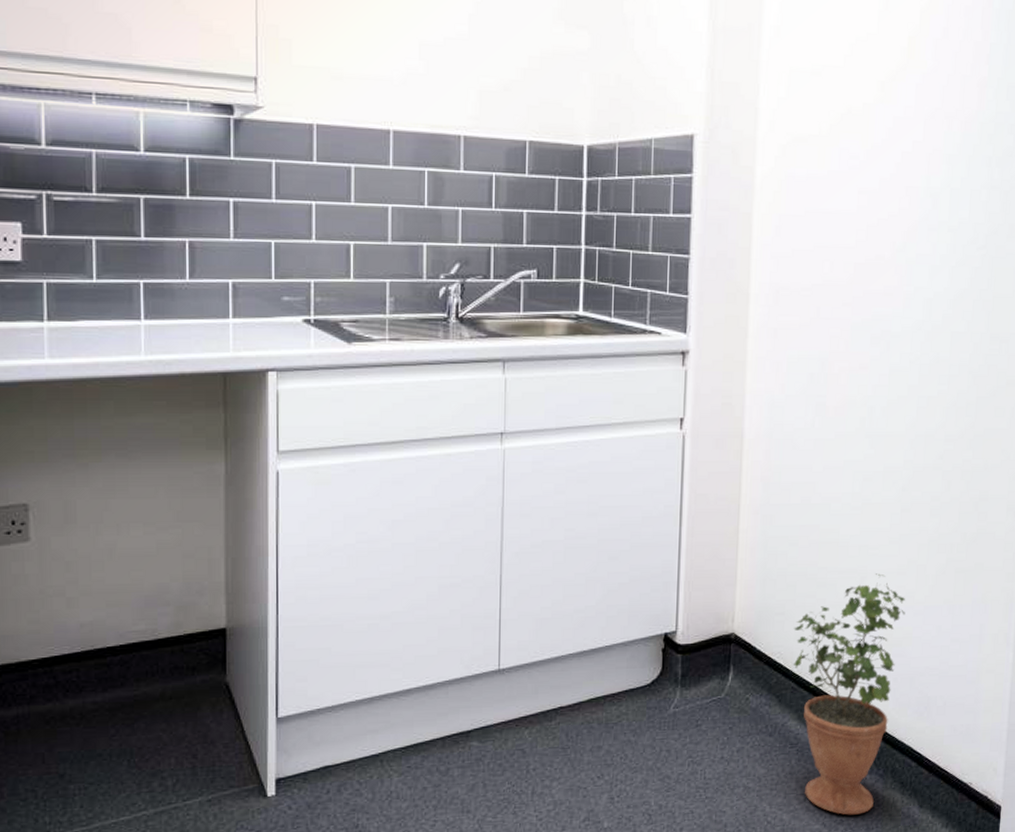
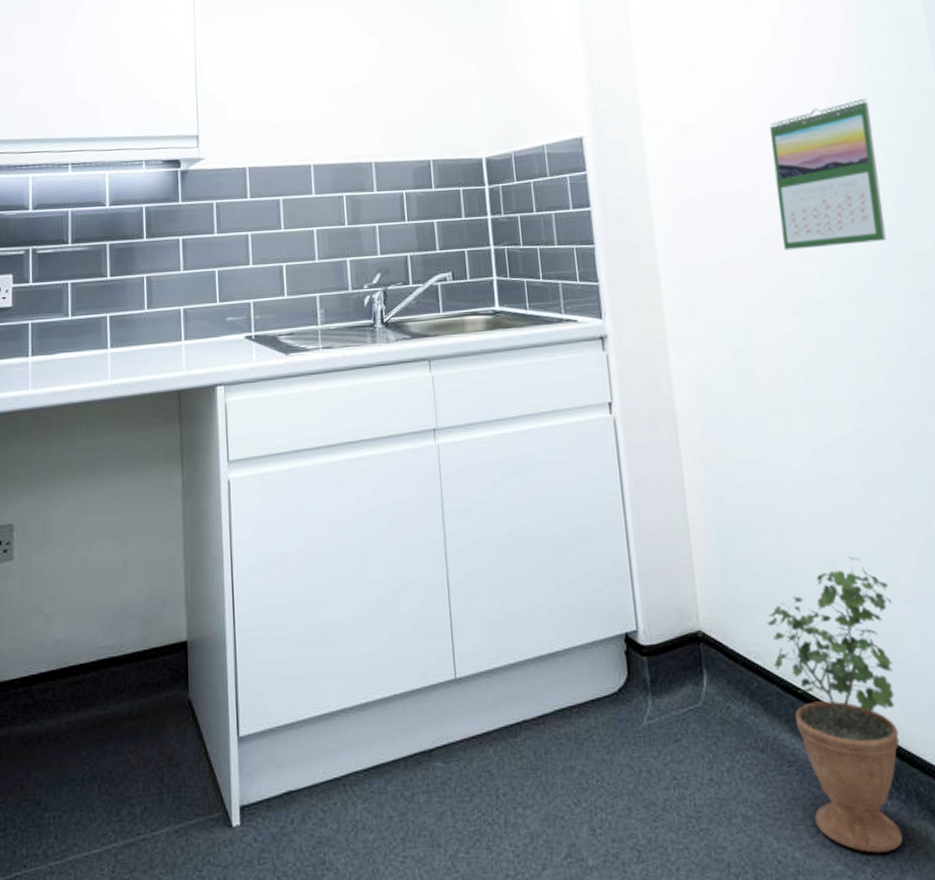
calendar: none [875,127,985,280] -> present [769,98,887,250]

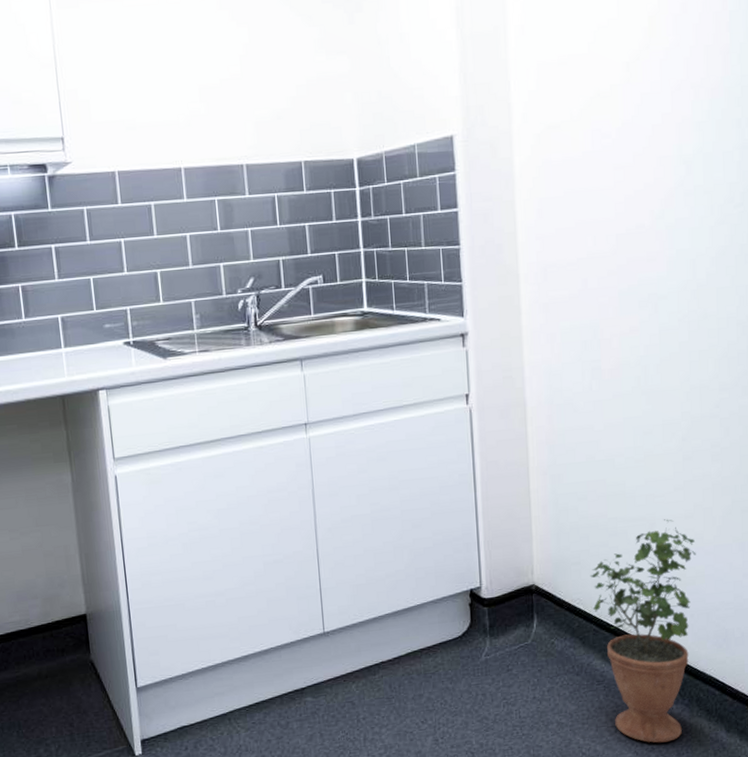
calendar: present [769,98,887,250] -> none [635,92,732,248]

